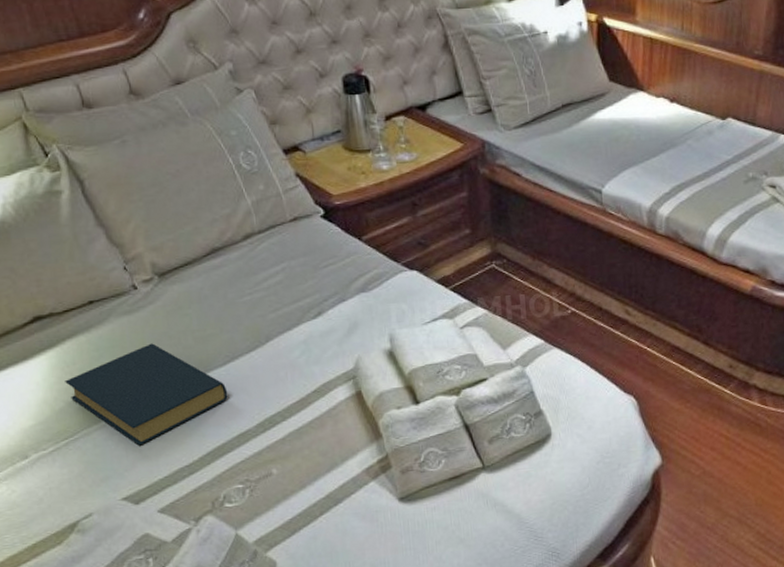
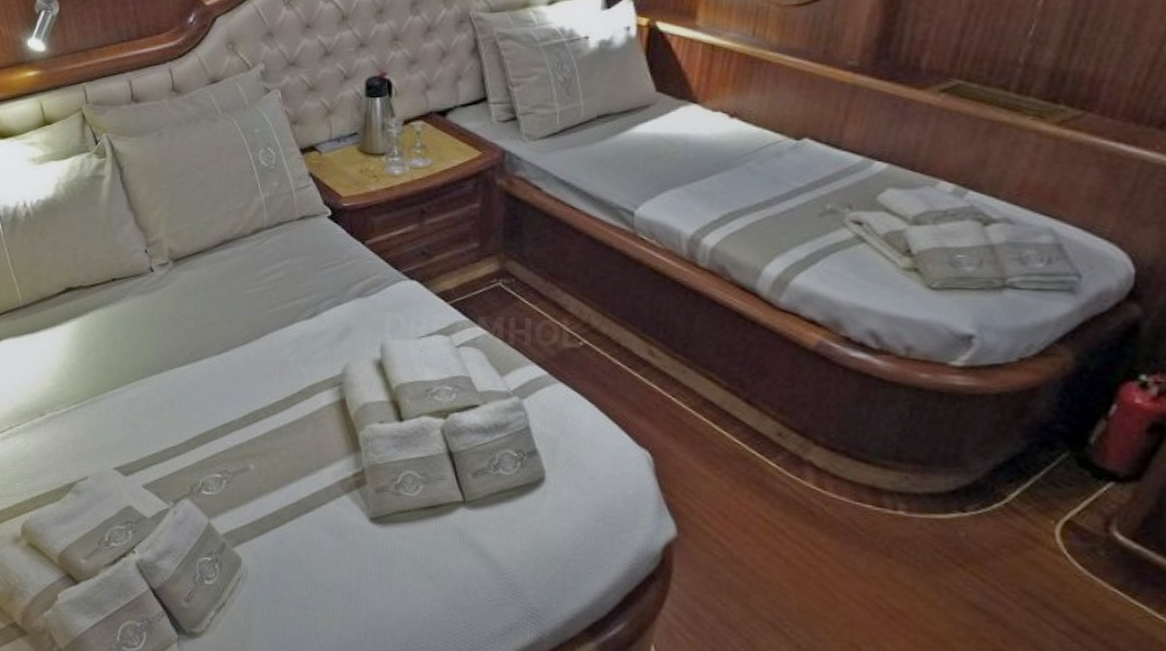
hardback book: present [65,343,228,446] -> none [83,324,219,420]

